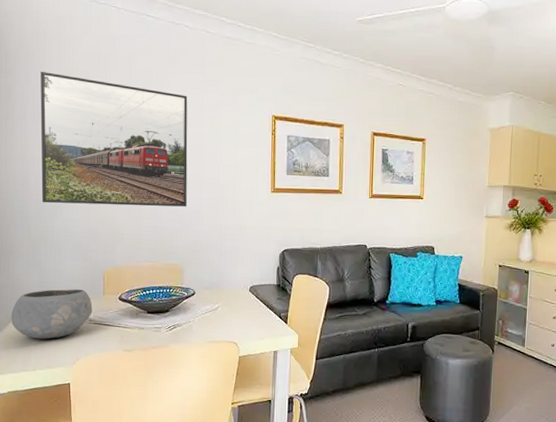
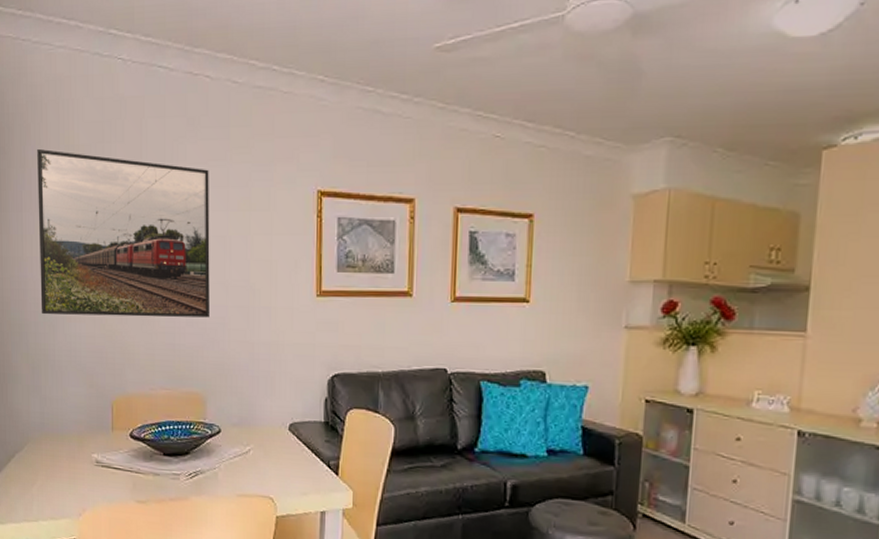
bowl: present [11,289,93,339] -> none [10,422,100,484]

